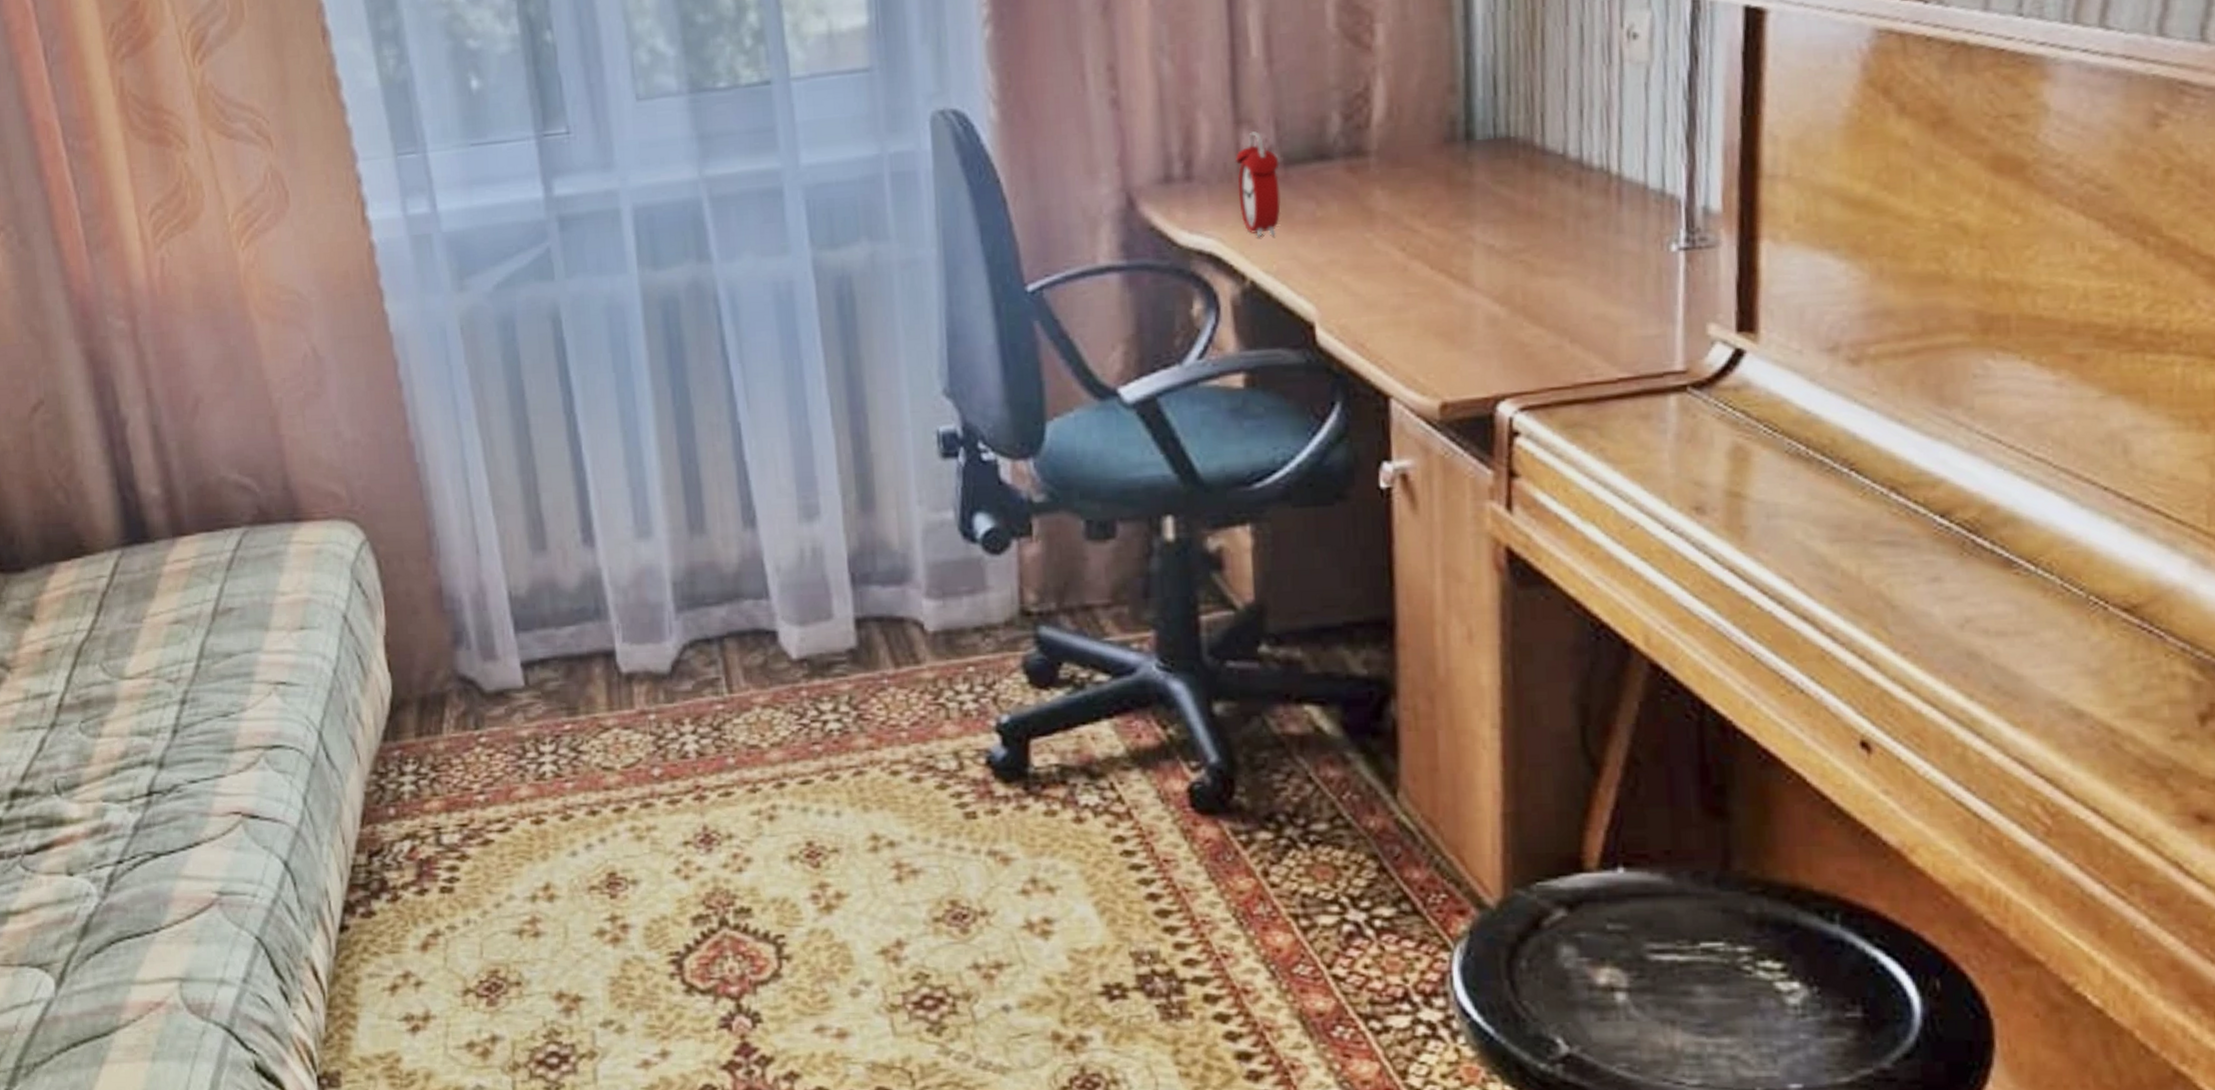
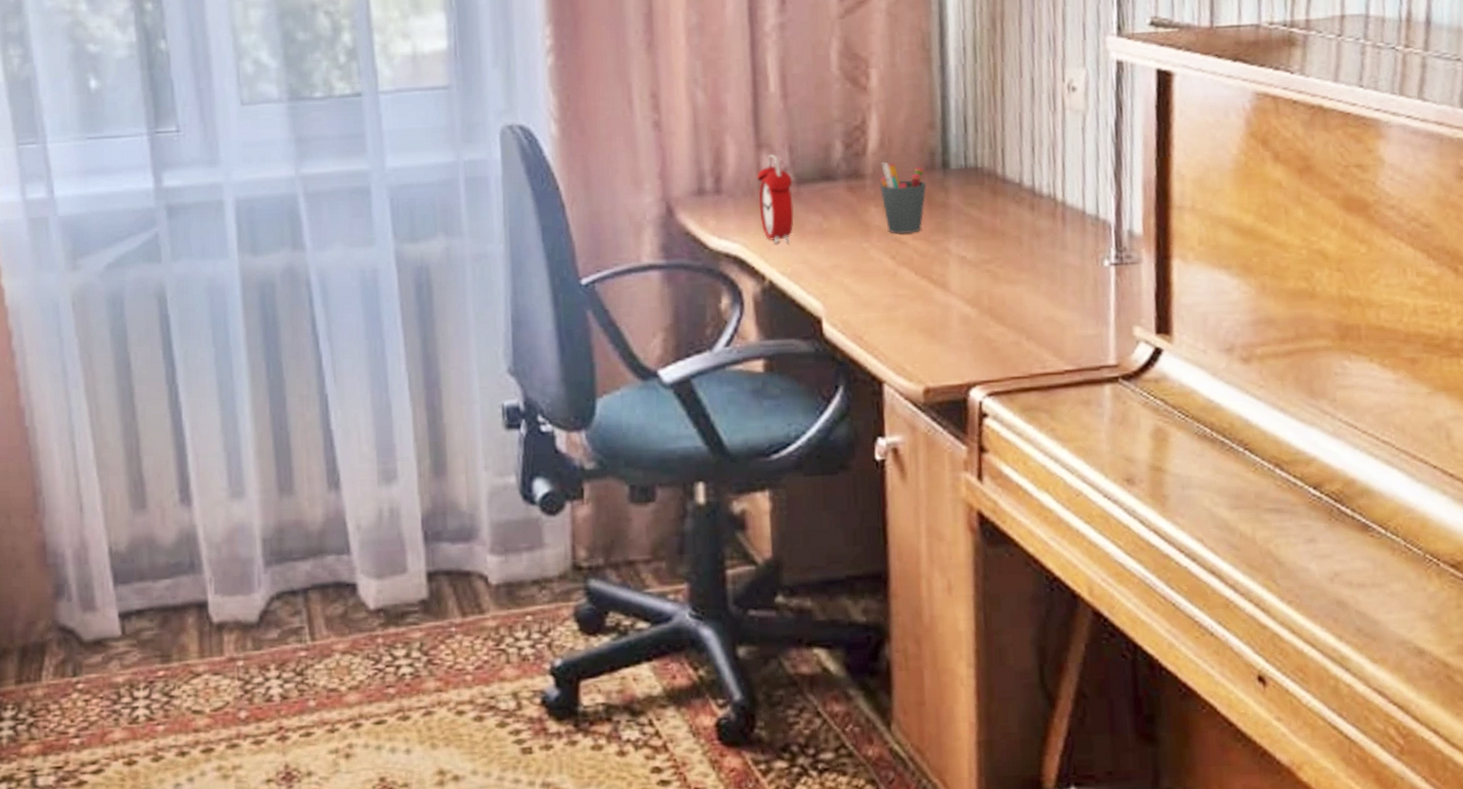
pen holder: none [1386,135,1446,222] -> present [879,162,927,235]

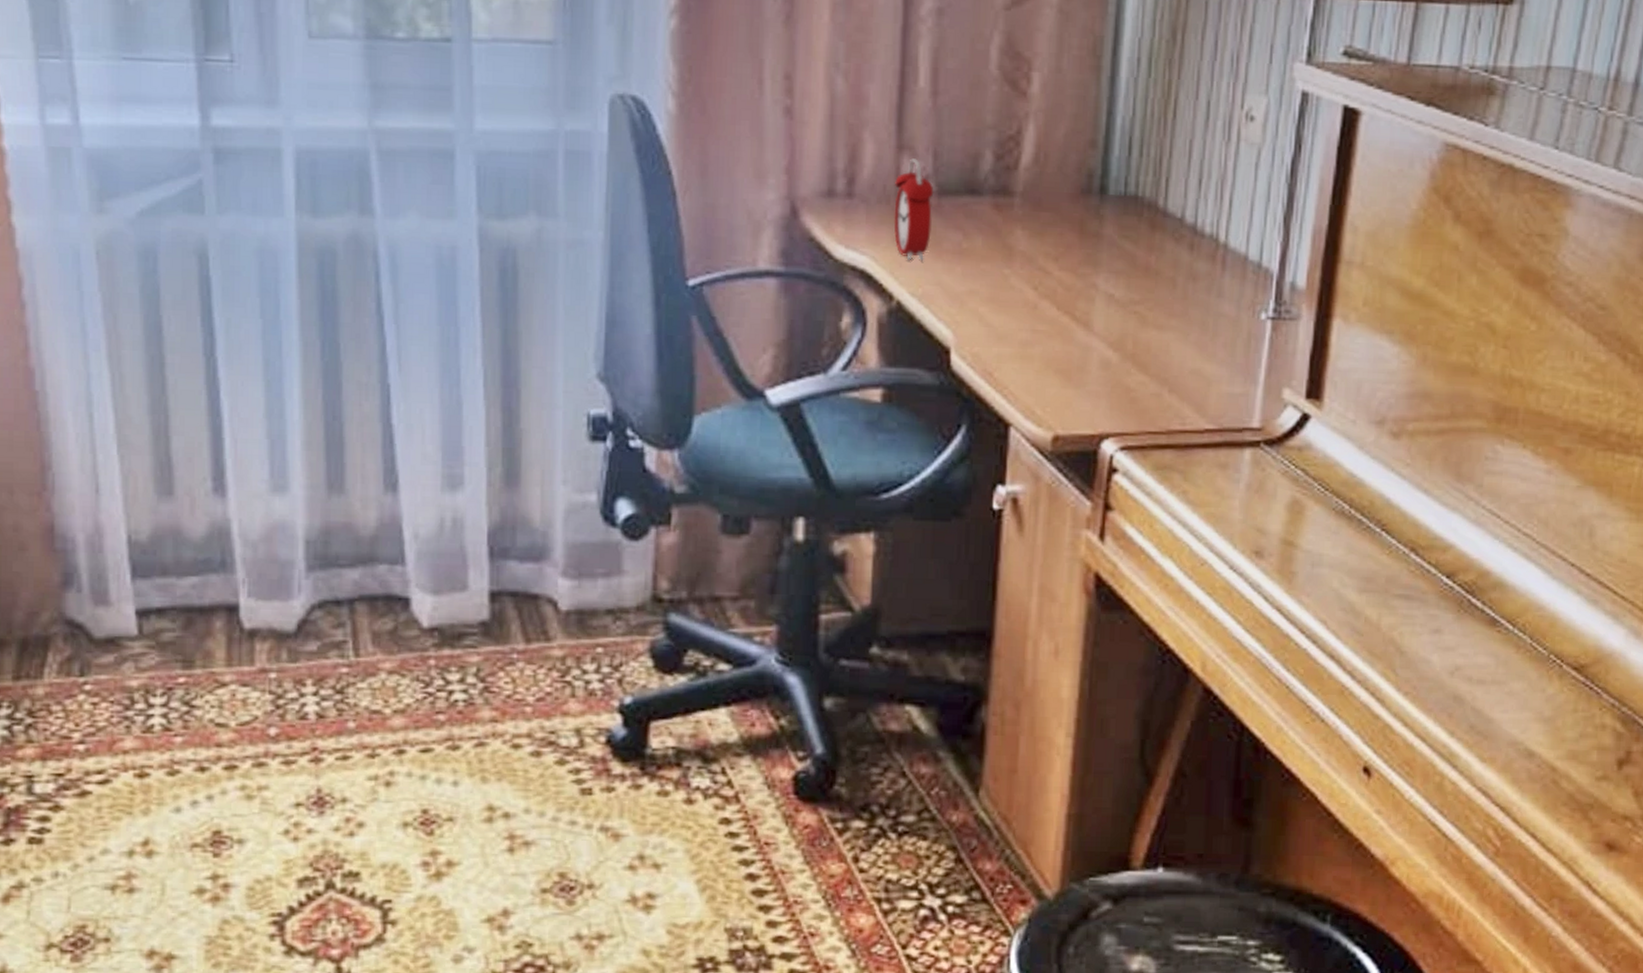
pen holder: present [879,162,927,235] -> none [1028,180,1081,264]

